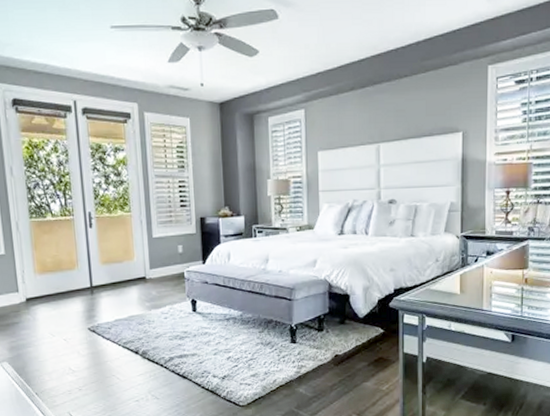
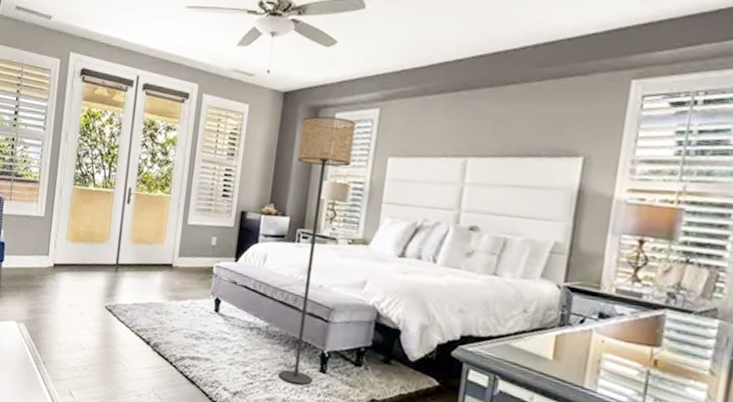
floor lamp: none [240,121,288,358] -> present [279,116,356,385]

